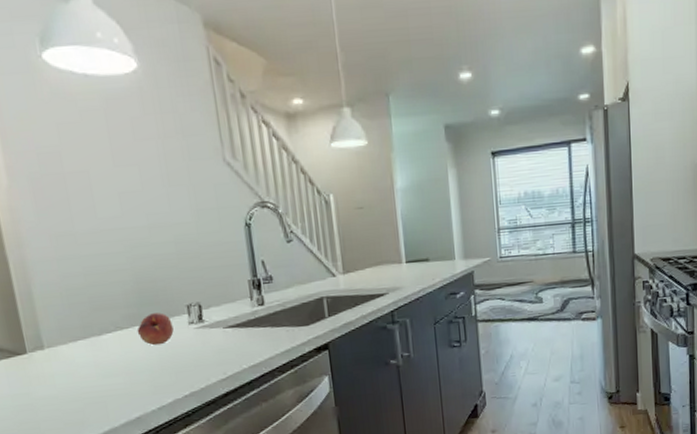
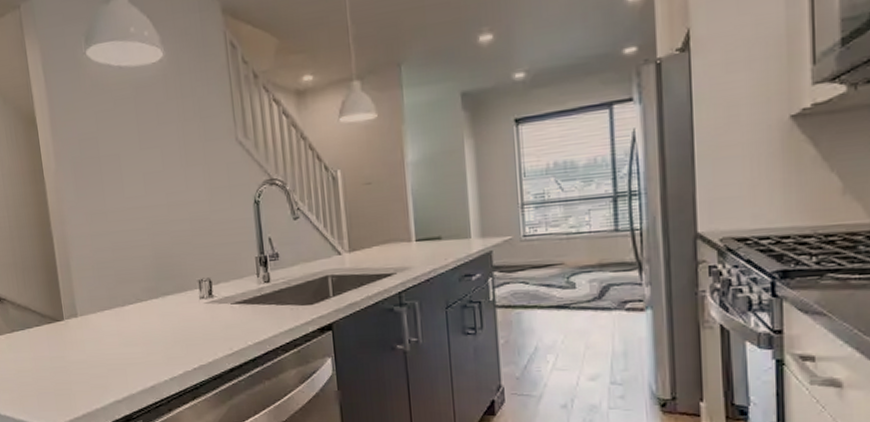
fruit: present [136,312,174,346] -> none [154,287,186,318]

